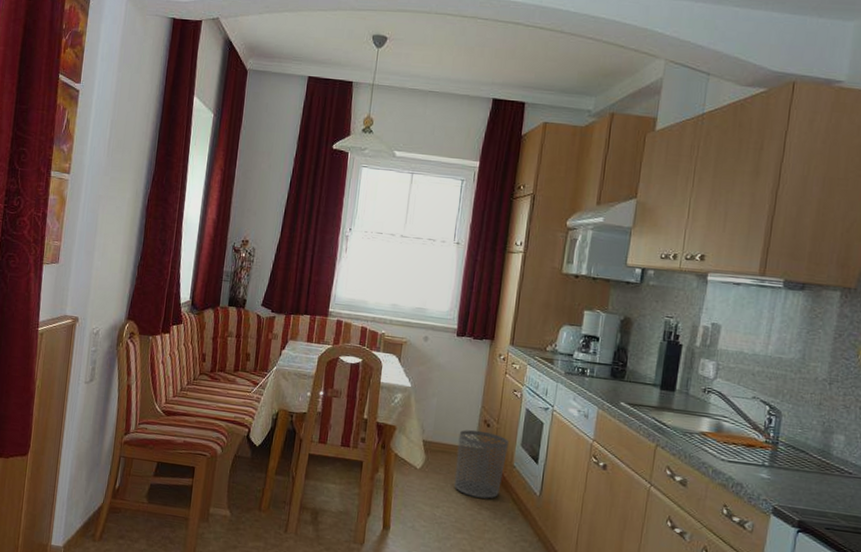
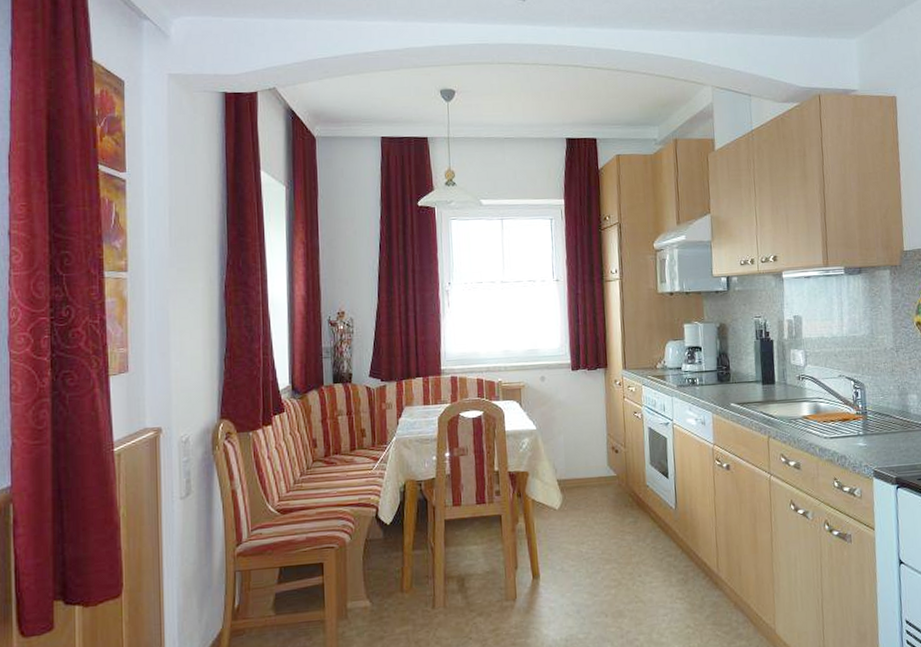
waste bin: present [454,430,509,499] -> none [590,458,639,525]

